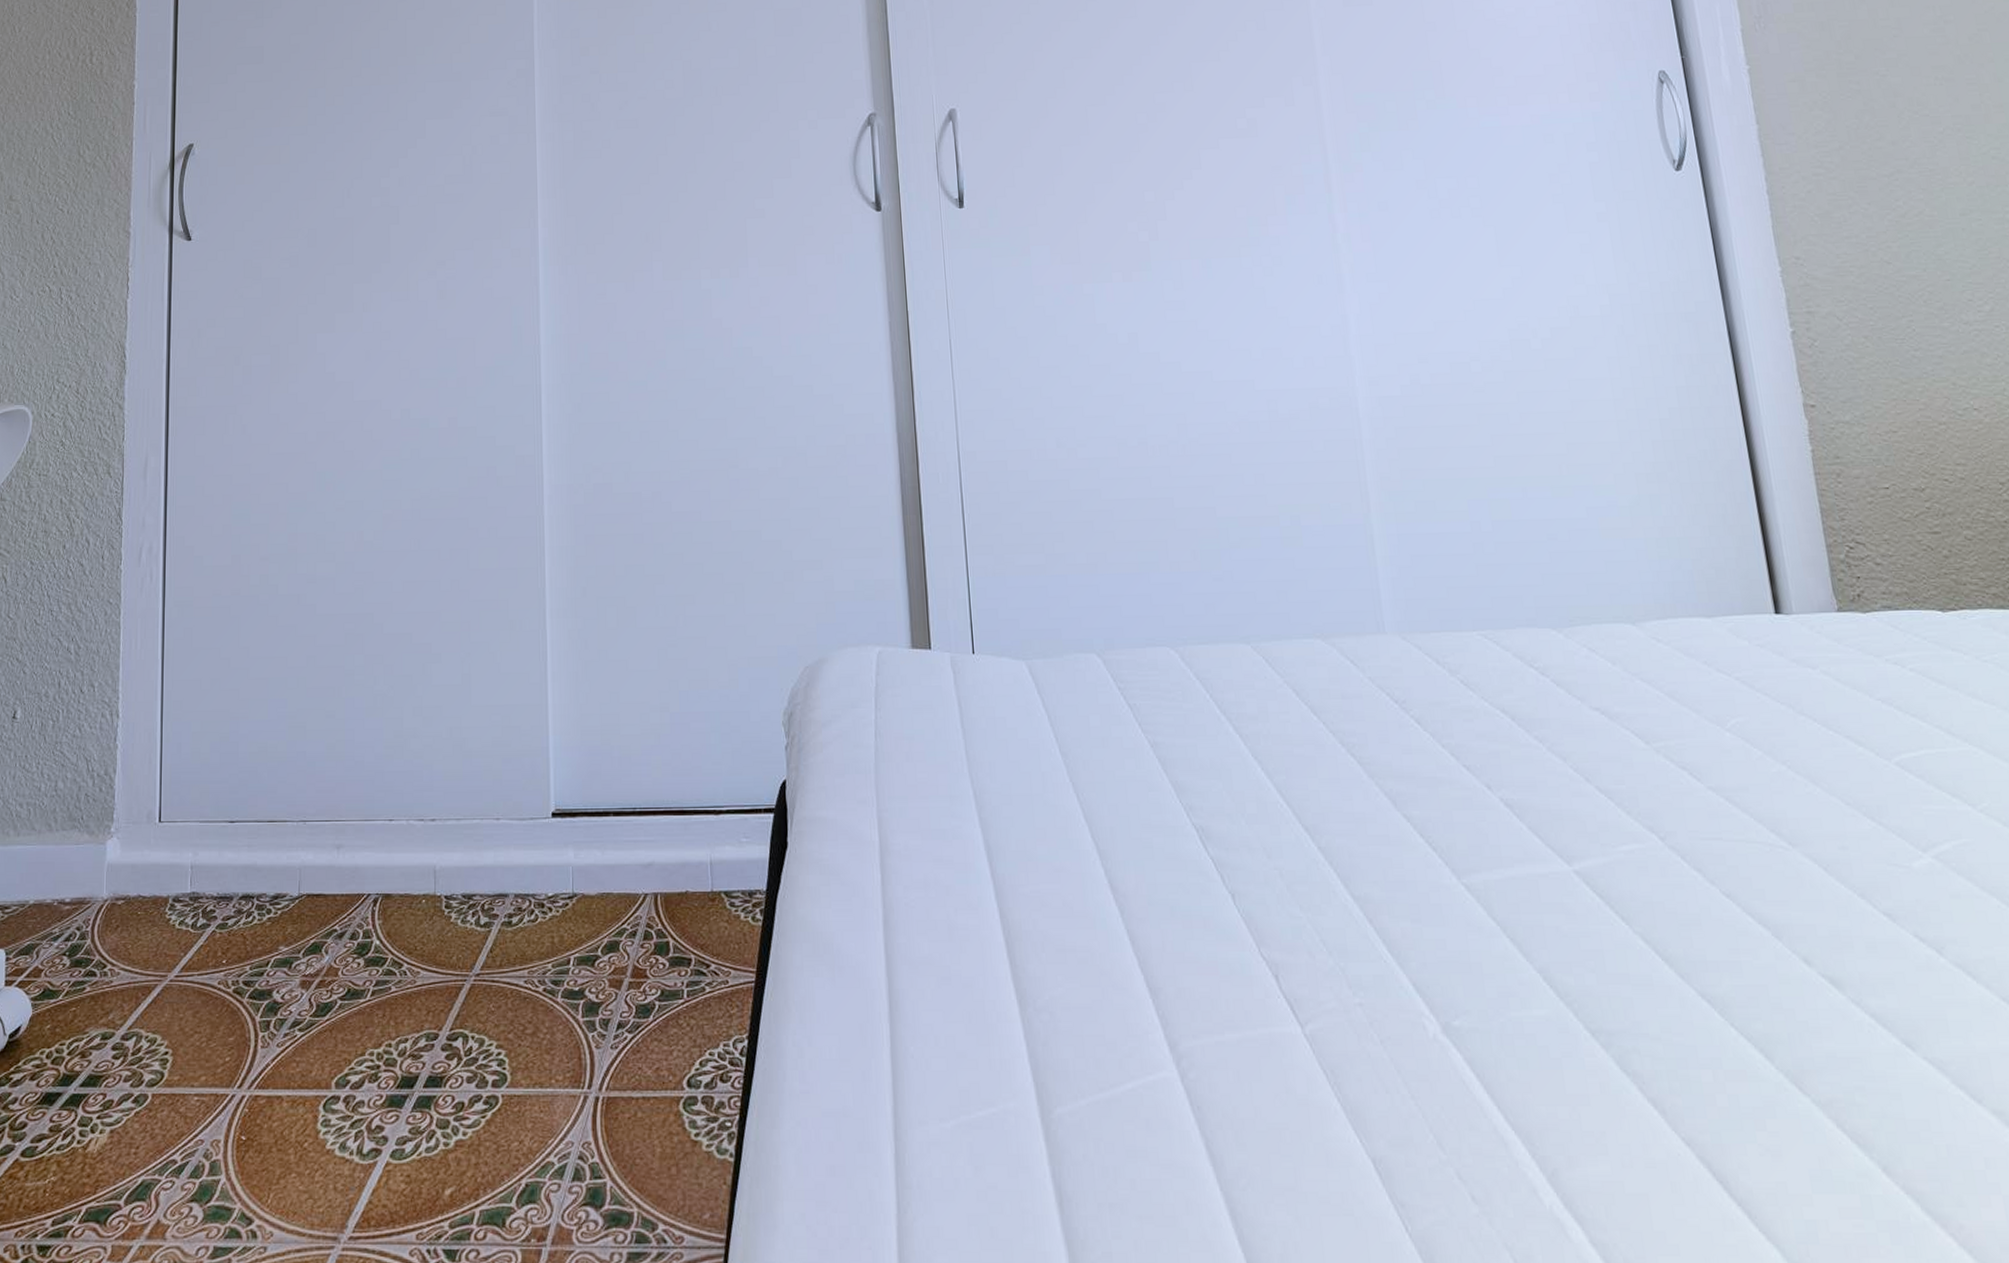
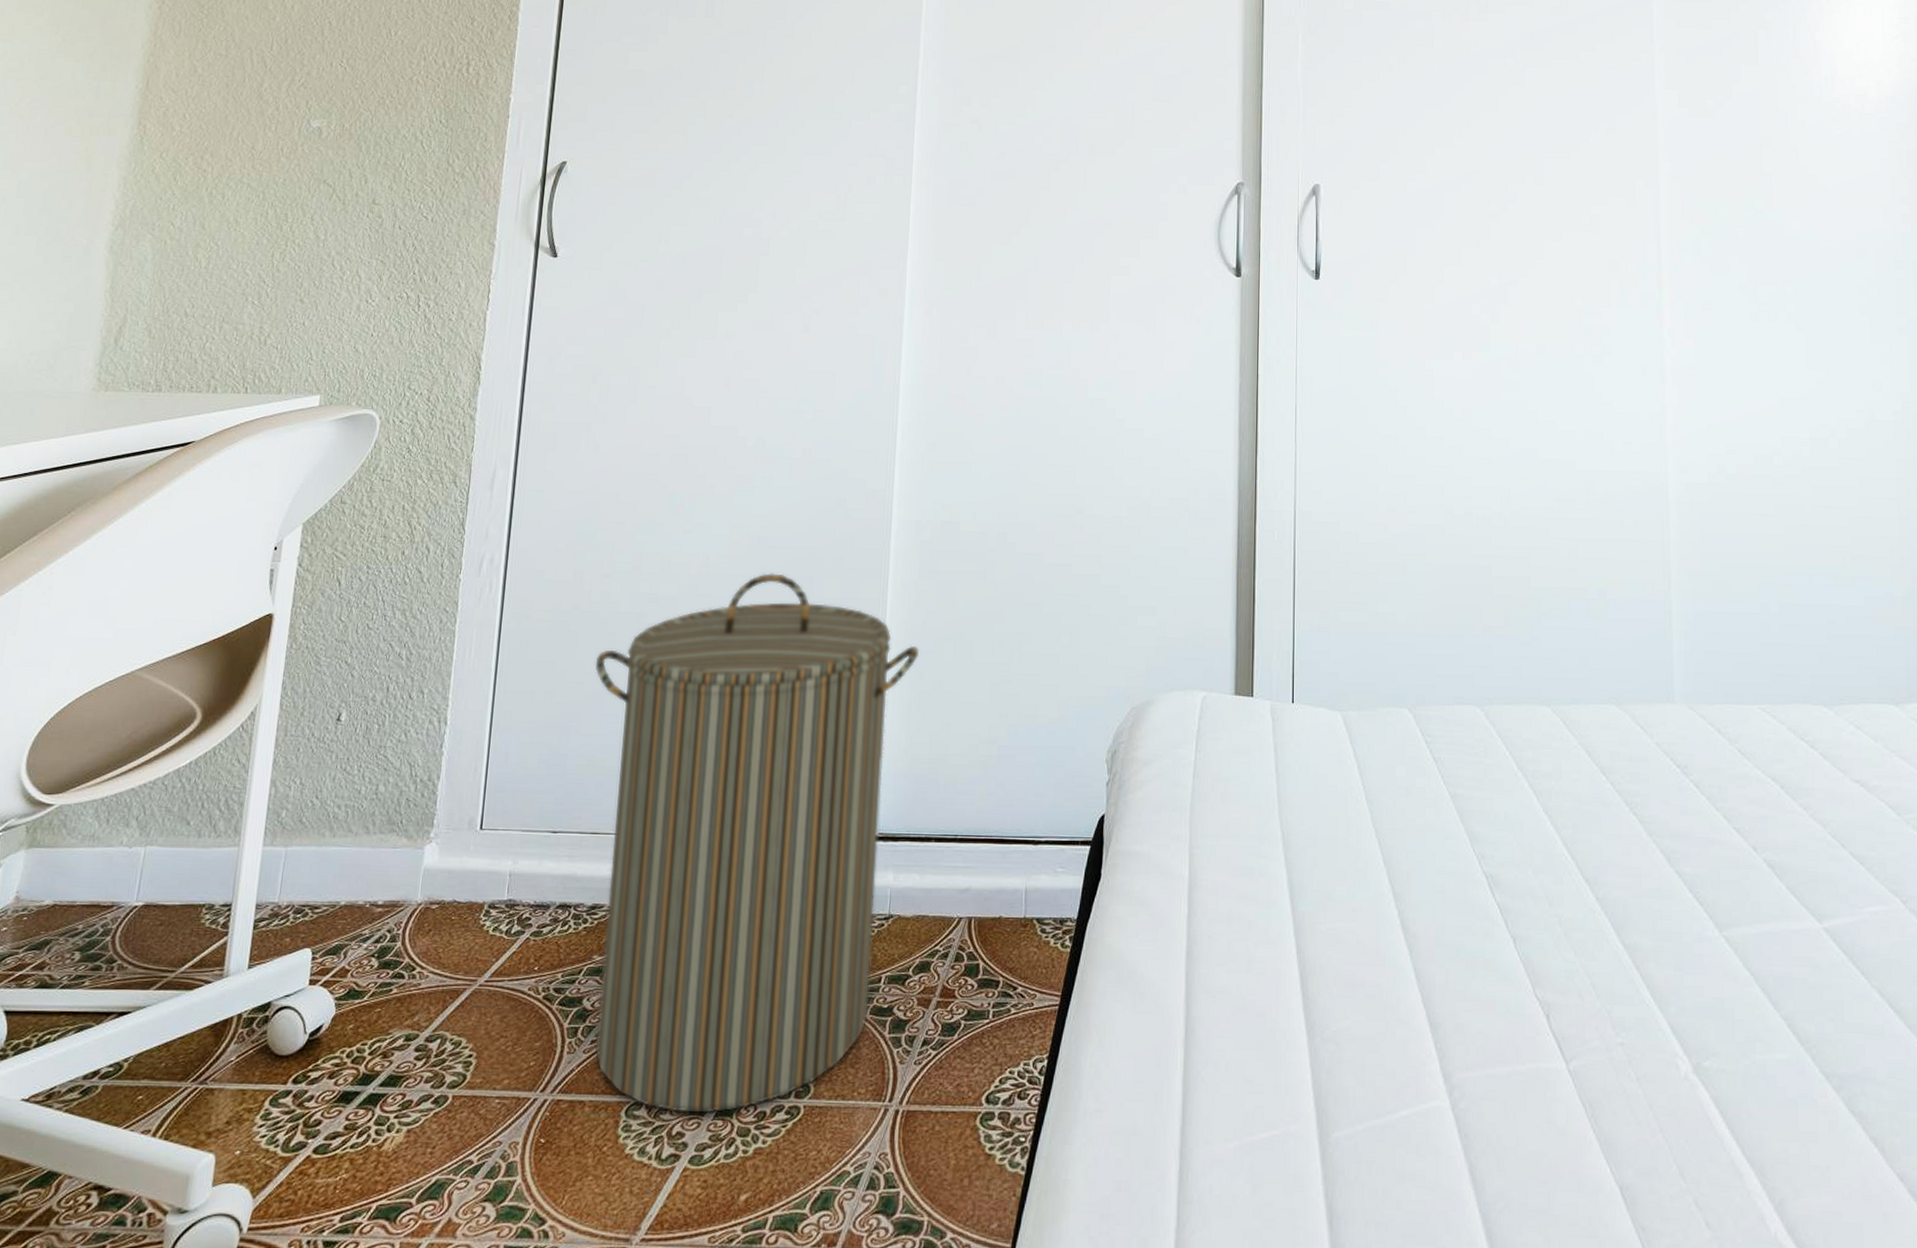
laundry hamper: none [259,547,582,1105] -> present [594,573,920,1113]

